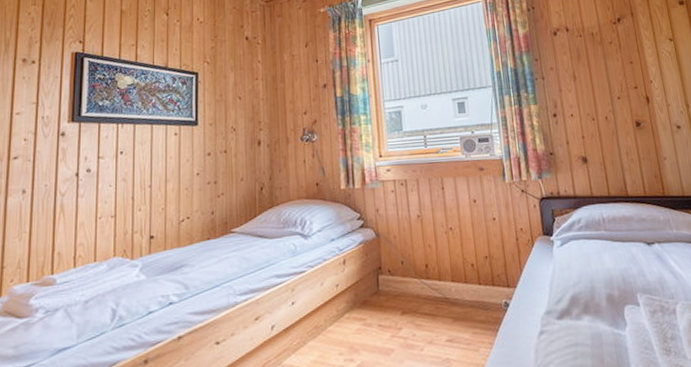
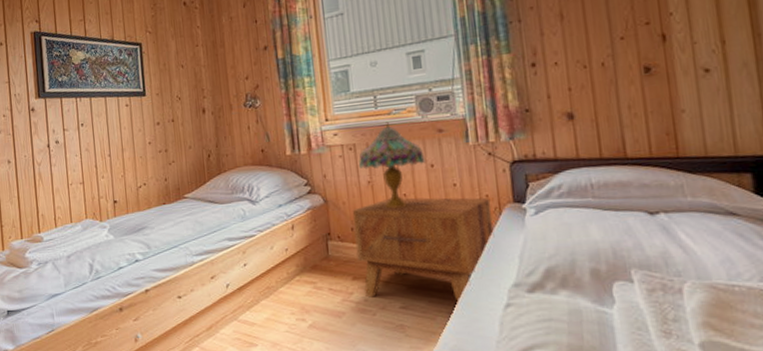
side table: none [402,231,529,335] -> present [352,197,495,305]
table lamp: none [409,159,469,242] -> present [358,121,426,209]

